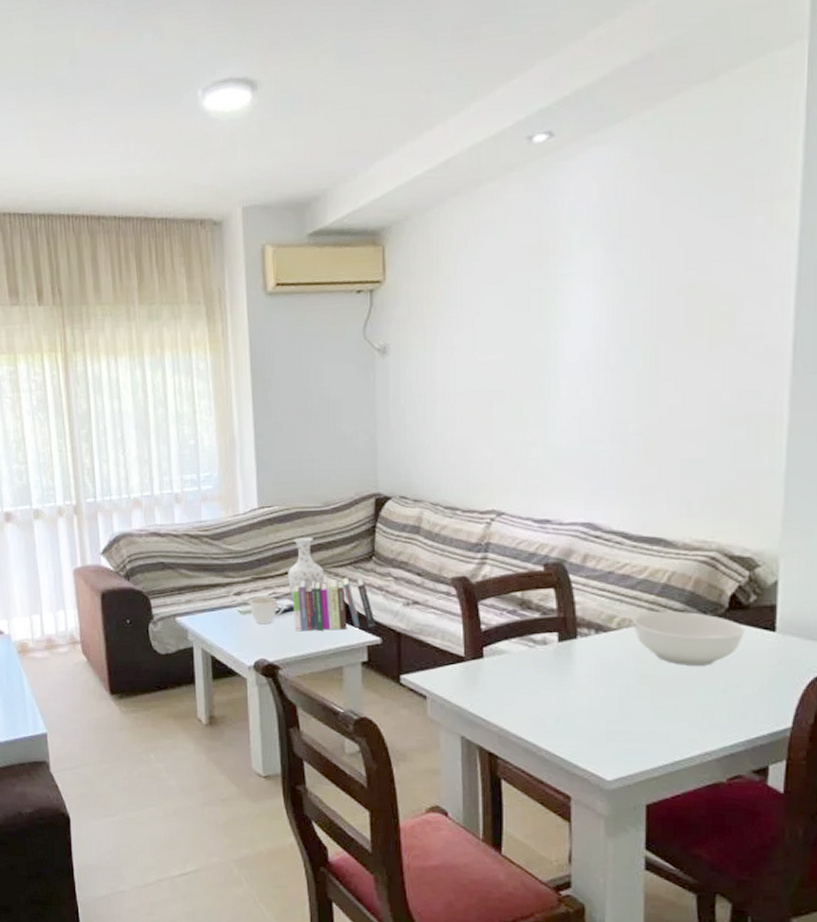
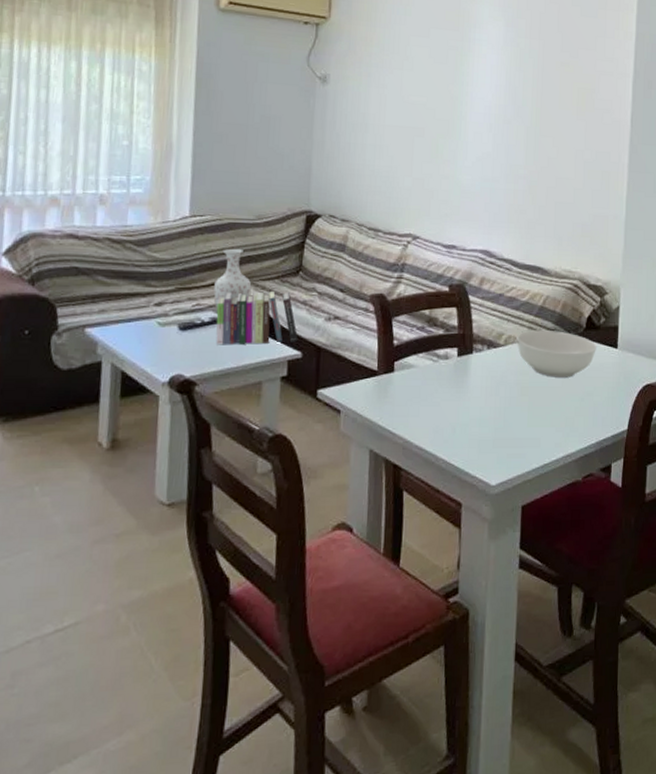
cup: present [250,597,284,625] -> none [170,308,207,338]

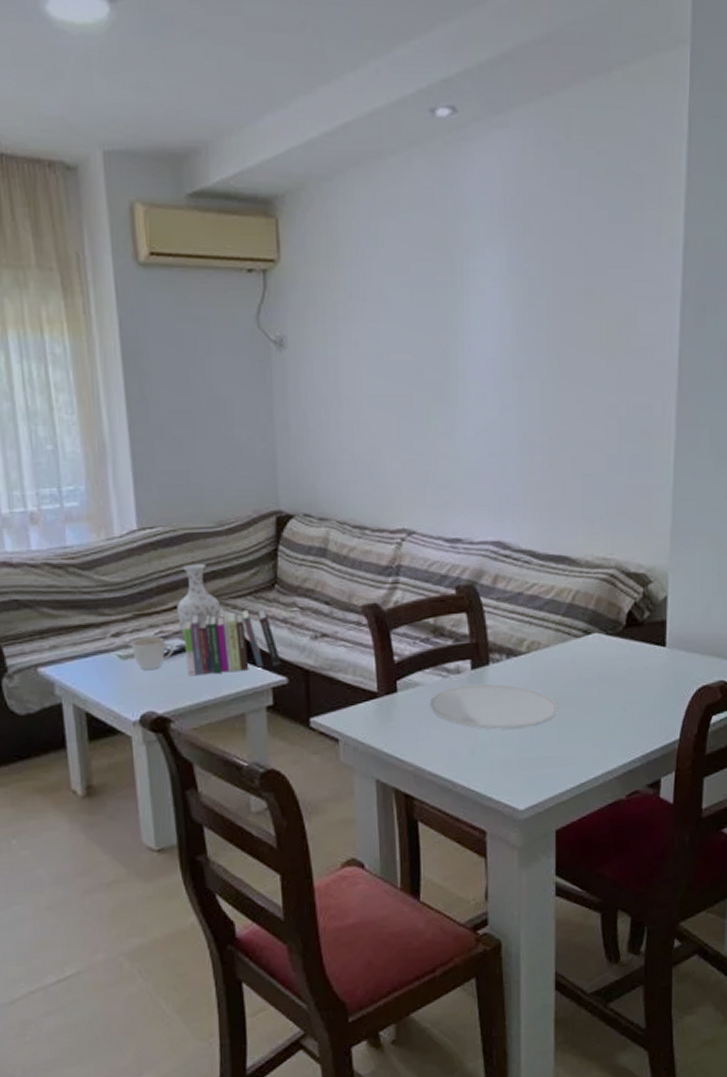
cup: none [170,308,207,338] -> present [131,637,174,671]
plate: none [421,370,528,411] -> present [430,684,558,730]
bowl: present [516,330,598,378] -> none [541,631,641,686]

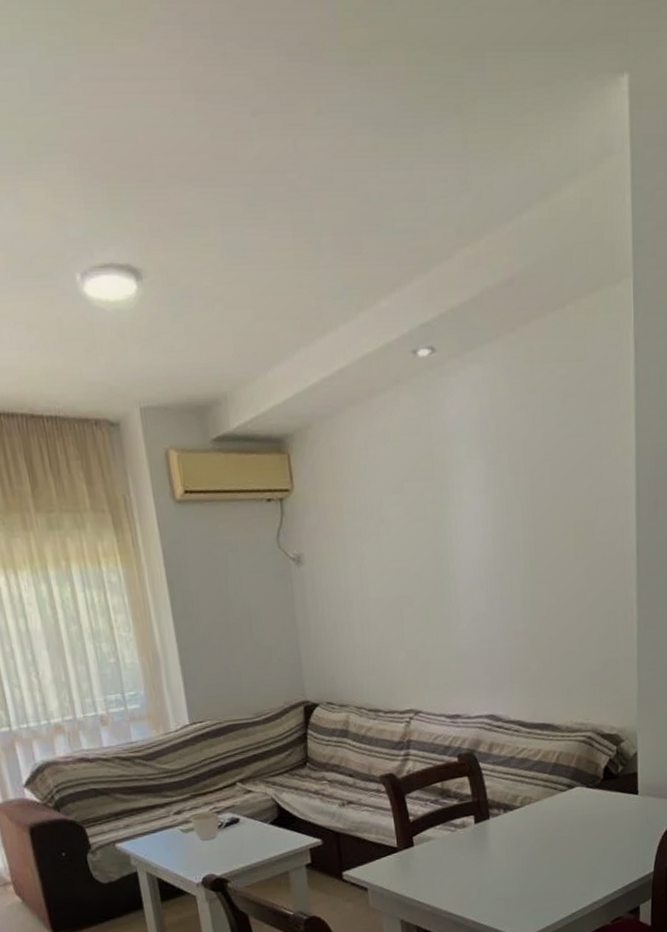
vase: present [177,563,221,636] -> none [226,749,264,810]
books: present [183,609,282,676] -> none [232,784,317,843]
plate: present [430,684,558,730] -> none [442,834,550,873]

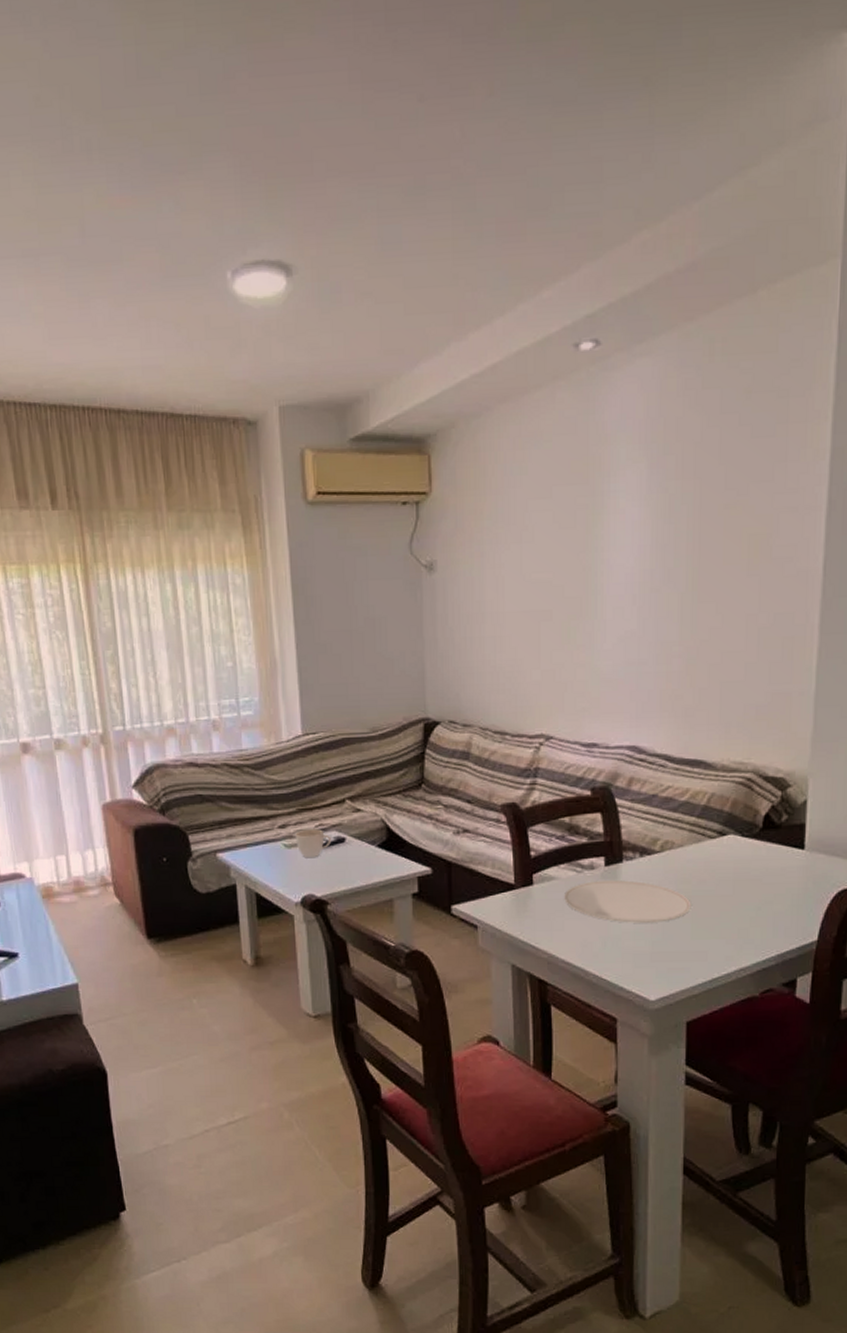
plate: none [442,834,550,873] -> present [564,880,691,923]

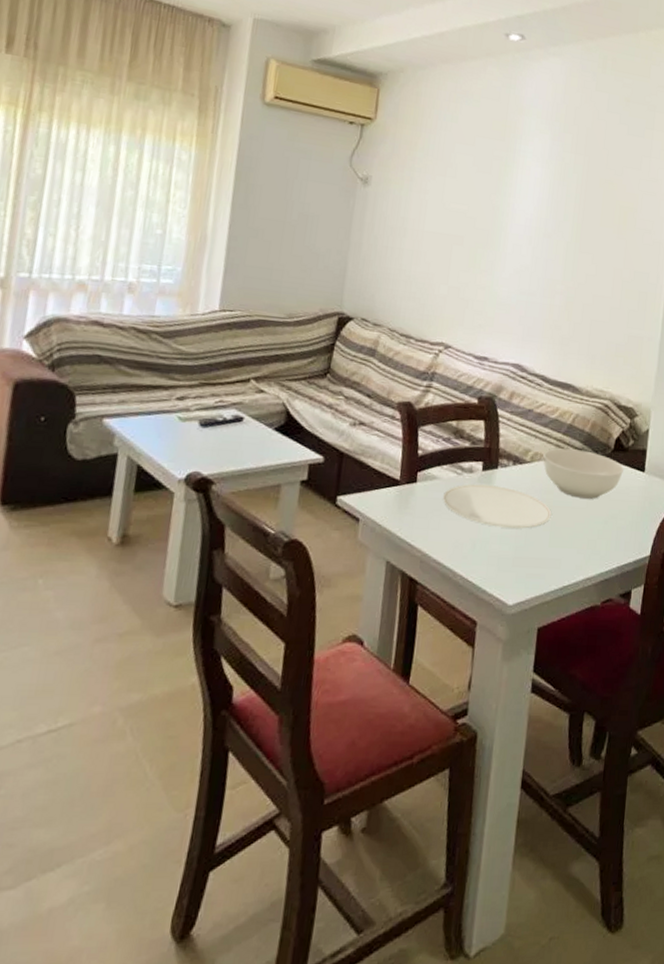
cup: present [295,829,332,858] -> none [191,404,230,435]
bowl: none [675,832,778,885] -> present [543,448,625,499]

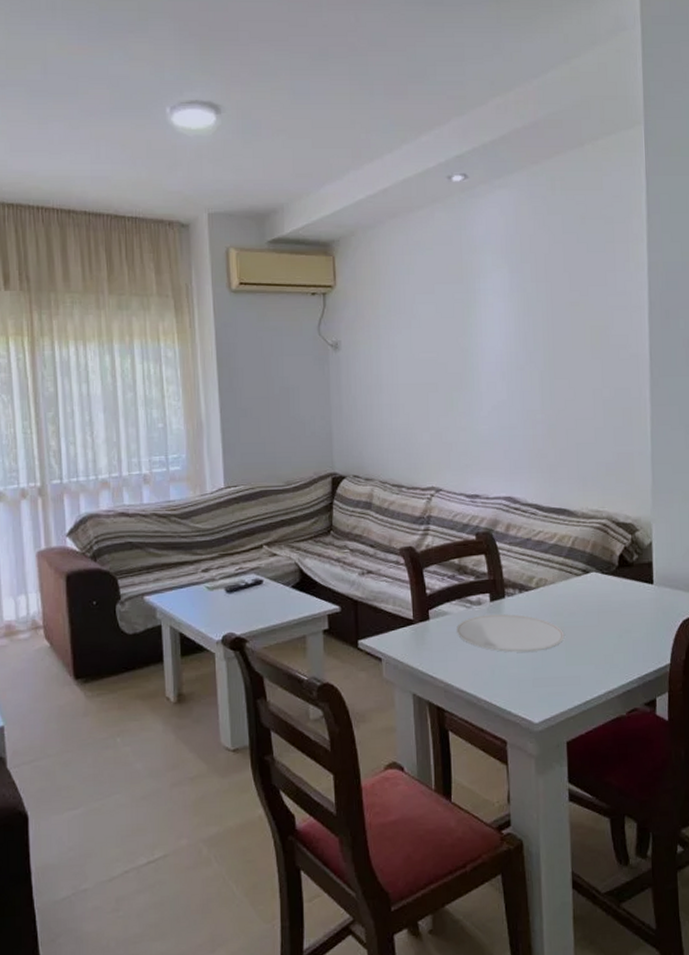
bowl: present [543,448,625,499] -> none [548,570,632,617]

